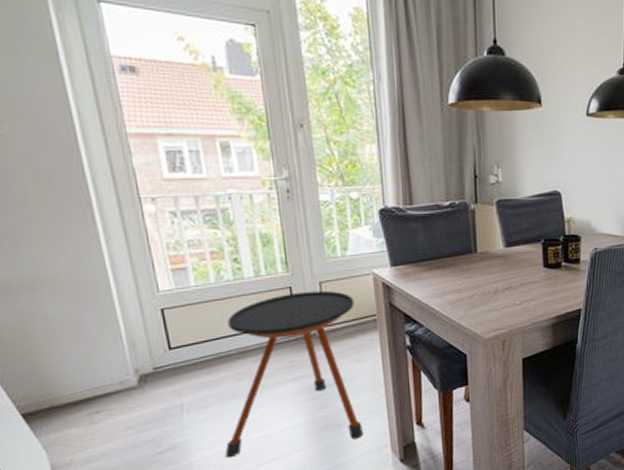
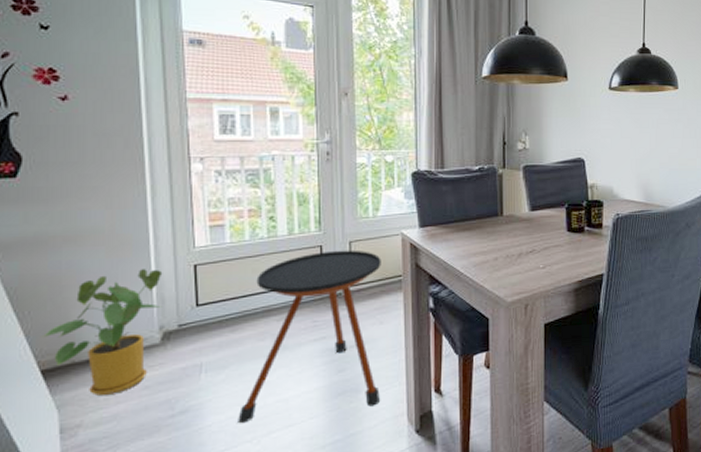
house plant: none [17,314,135,436] -> present [43,269,163,395]

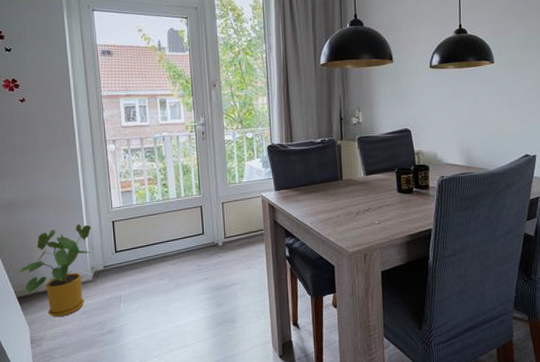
side table: present [238,250,381,424] -> none [147,209,250,343]

